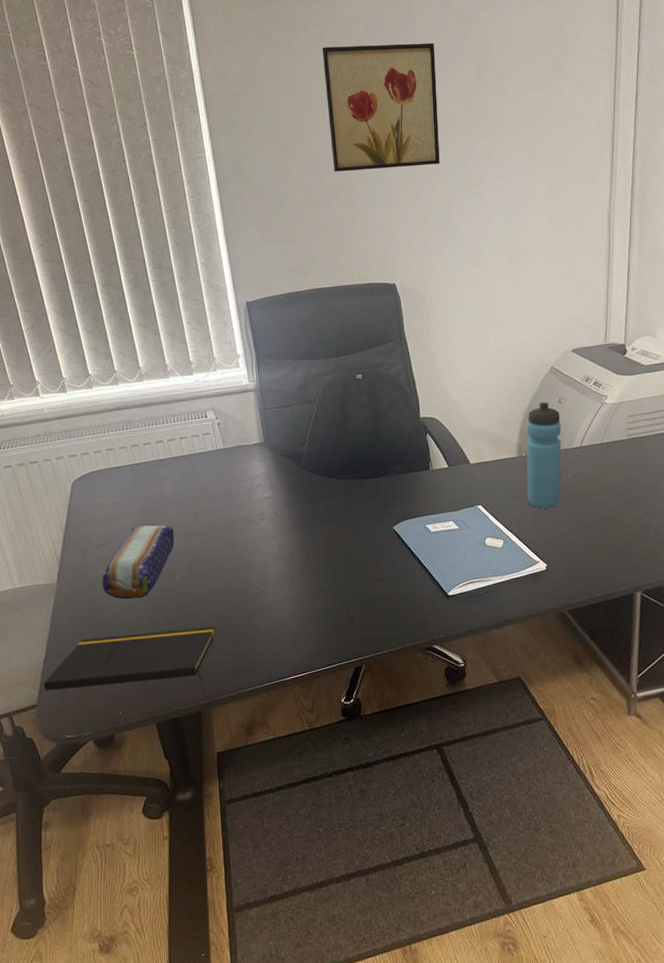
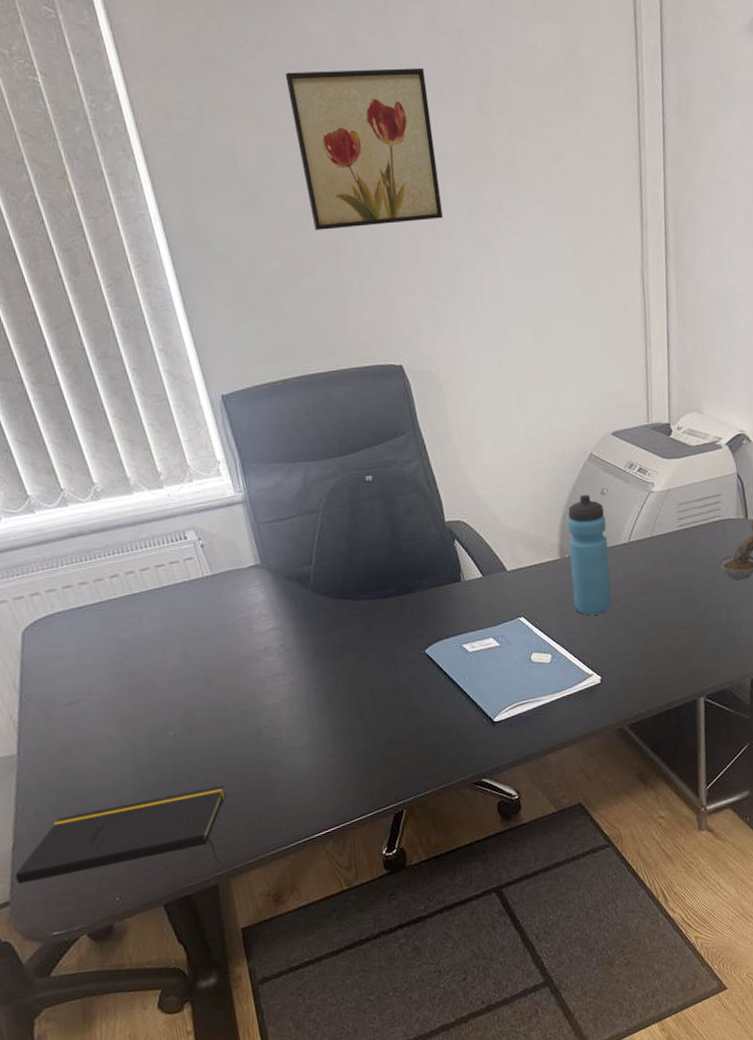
pencil case: present [102,525,174,599] -> none [75,671,163,765]

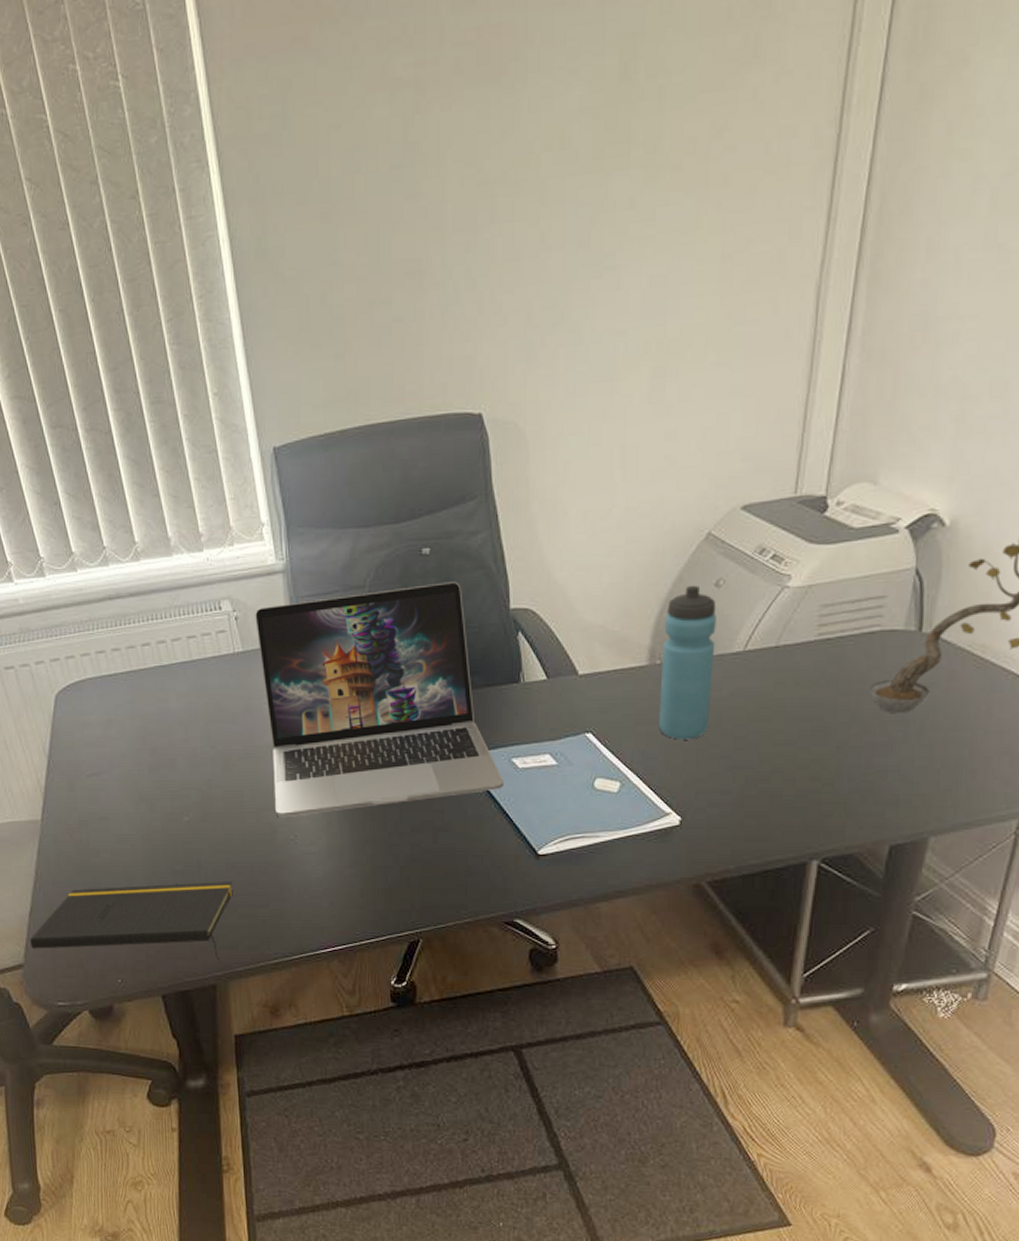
laptop: none [220,502,459,721] -> present [255,582,503,818]
wall art: present [285,68,443,230] -> none [384,24,557,247]

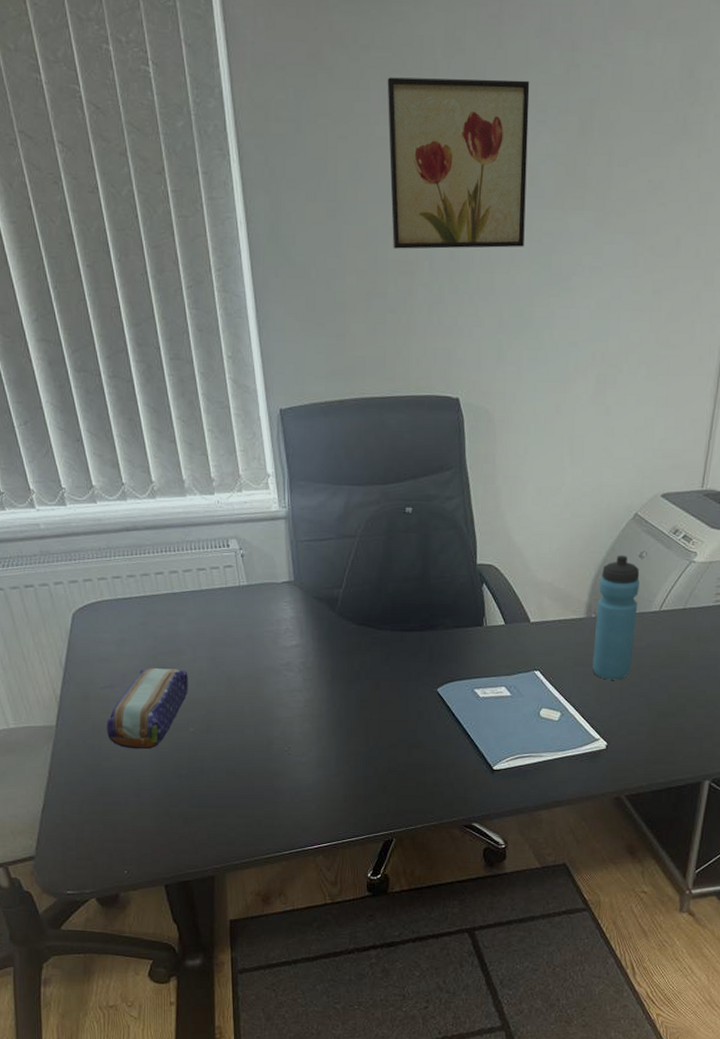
notepad: present [29,882,233,961] -> none [41,785,232,855]
pencil case: none [95,750,181,843] -> present [107,667,188,750]
laptop: present [255,582,503,818] -> none [259,537,467,732]
wall art: none [384,24,557,247] -> present [387,77,530,249]

